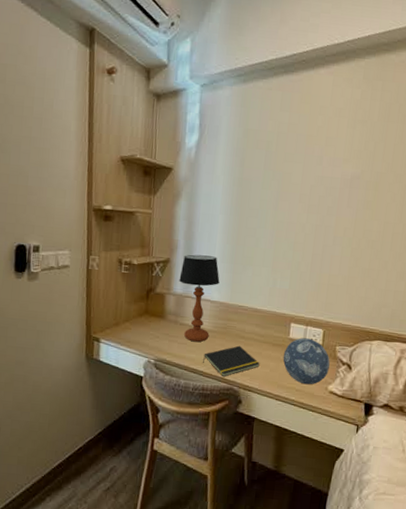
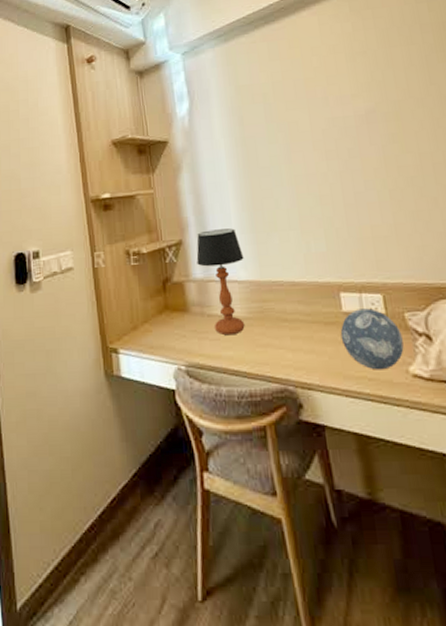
notepad: present [203,345,260,377] -> none [243,331,314,375]

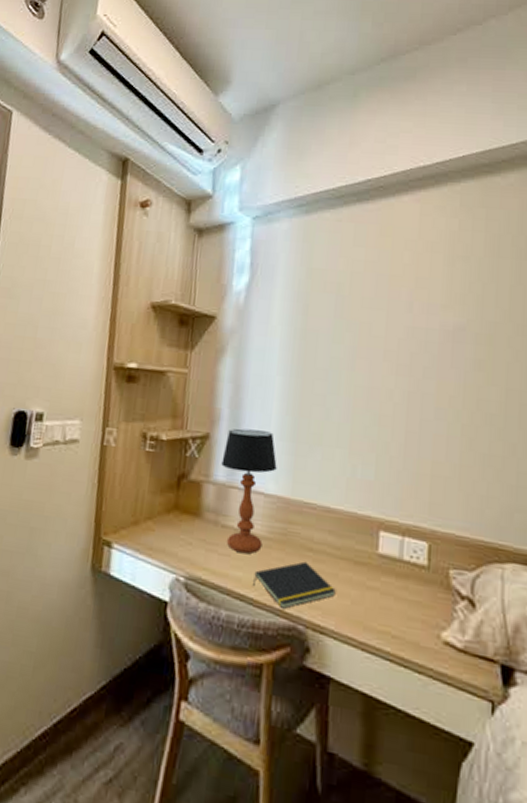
notepad: none [243,331,314,375] -> present [253,561,336,609]
decorative ball: present [340,308,404,370] -> none [370,553,441,629]

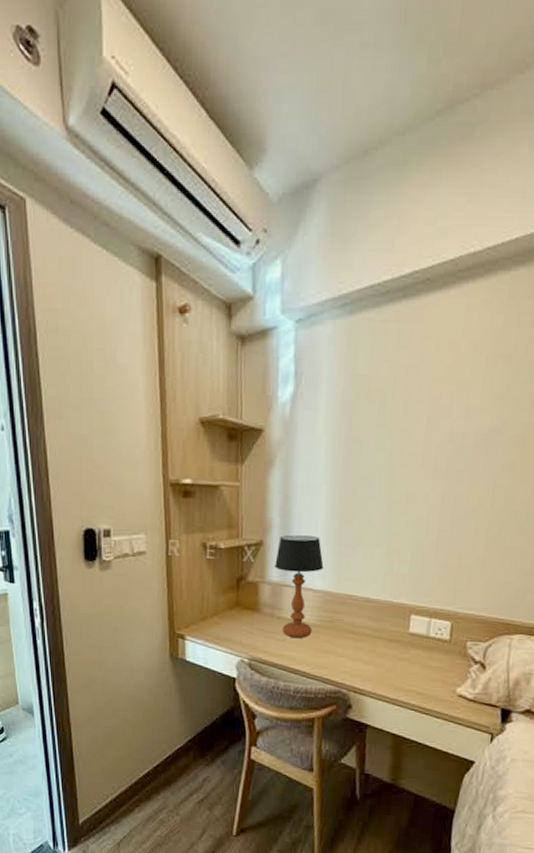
notepad: present [253,561,336,609] -> none [305,642,373,678]

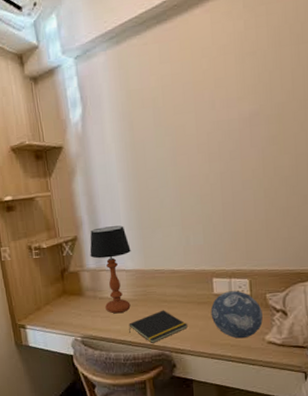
notepad: none [305,642,373,678] -> present [129,310,188,343]
decorative ball: none [401,632,459,688] -> present [210,291,263,339]

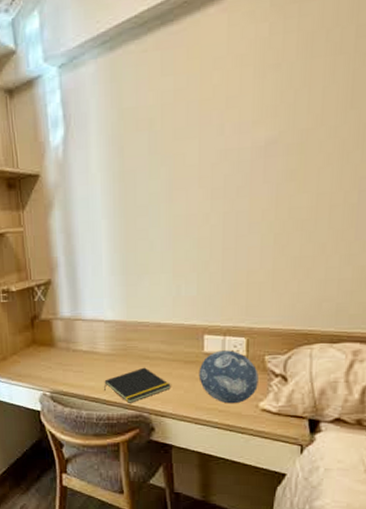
table lamp: present [90,225,131,314] -> none [65,269,112,369]

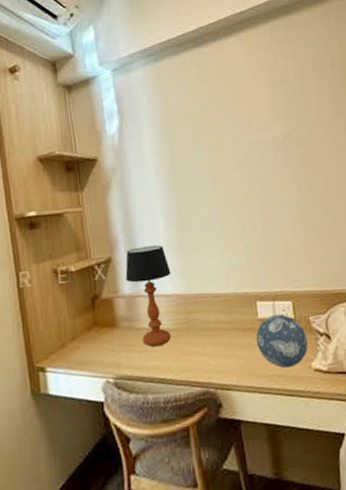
table lamp: none [65,269,112,369] -> present [125,245,171,347]
notepad: present [104,367,171,403] -> none [169,339,233,380]

